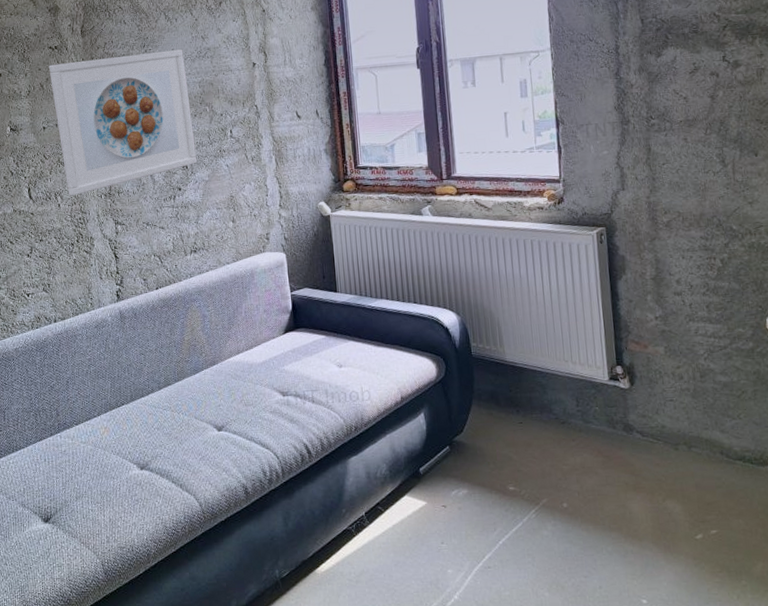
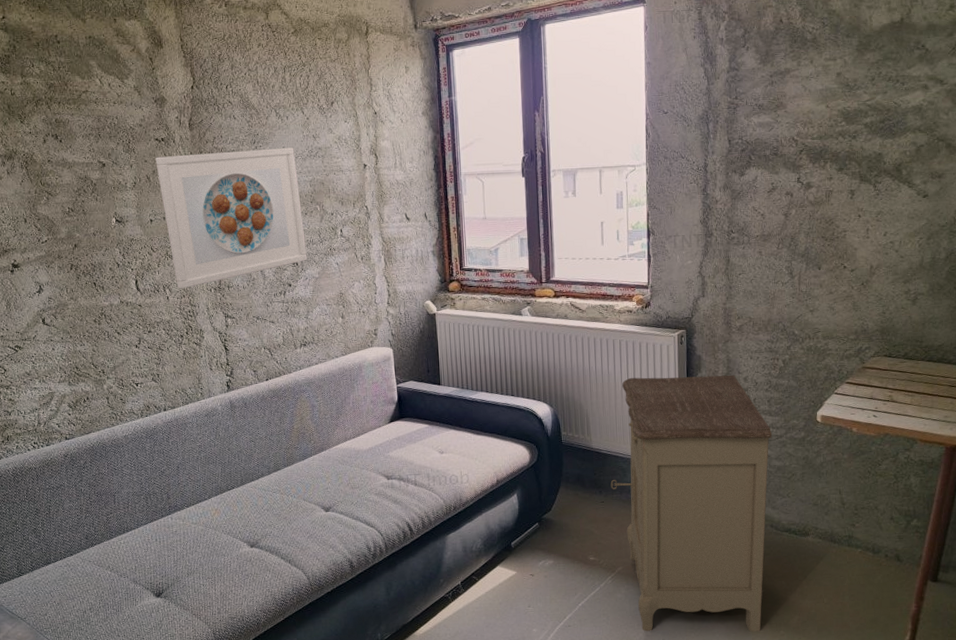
nightstand: none [529,277,718,581] -> present [610,375,772,632]

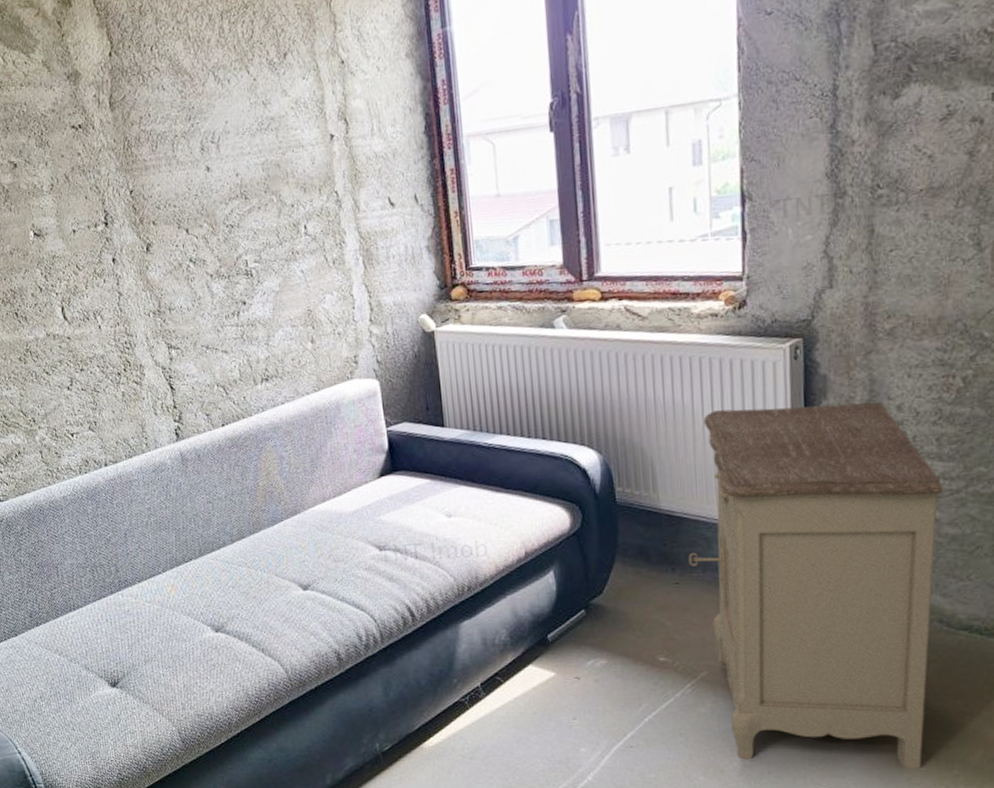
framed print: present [155,147,308,289] -> none [73,120,265,315]

